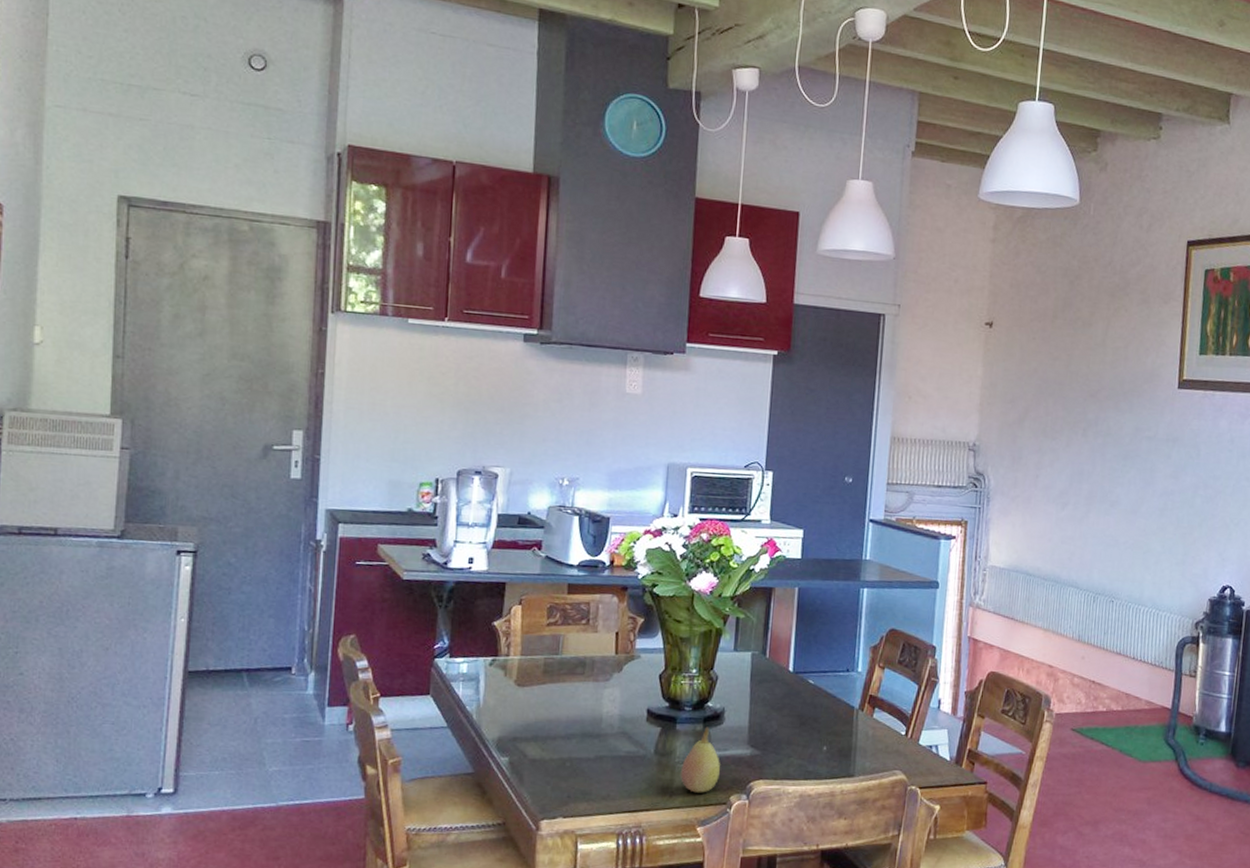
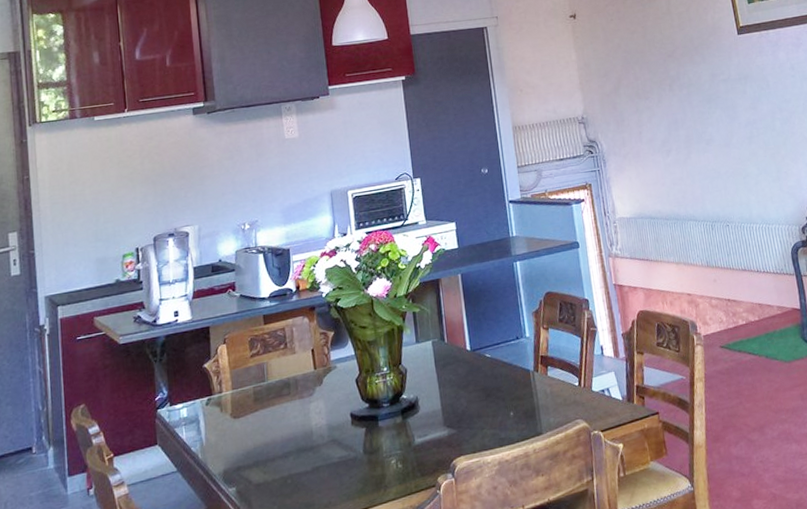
fruit: present [681,726,721,793] -> none [390,417,425,482]

